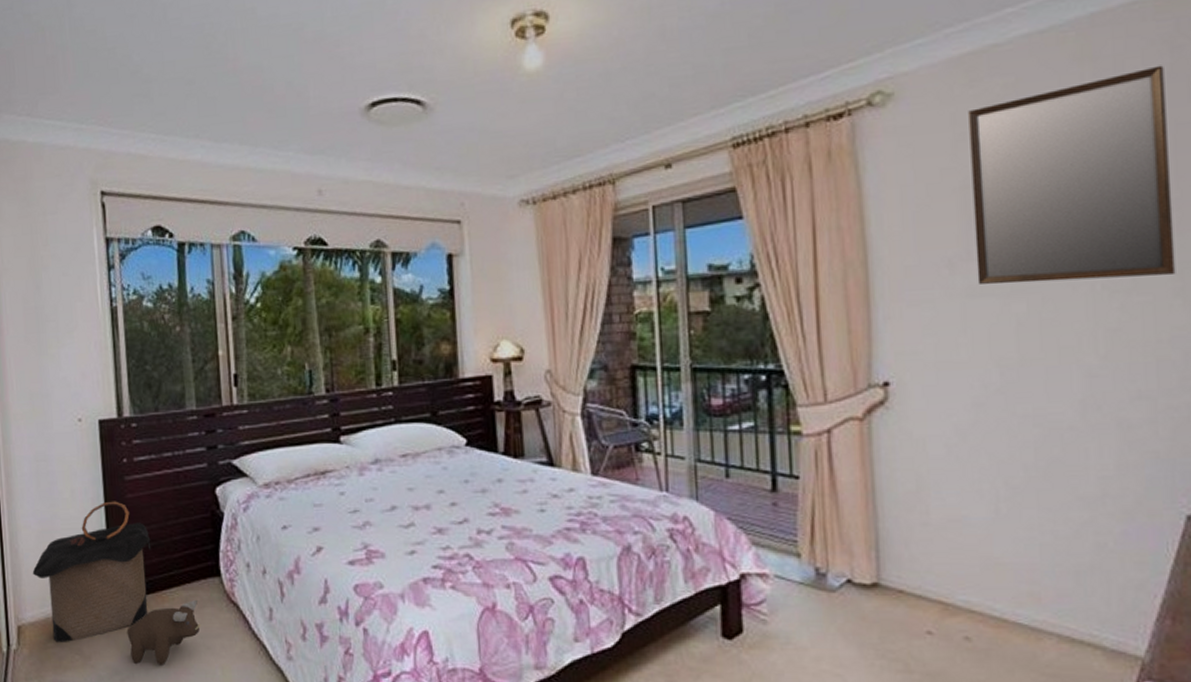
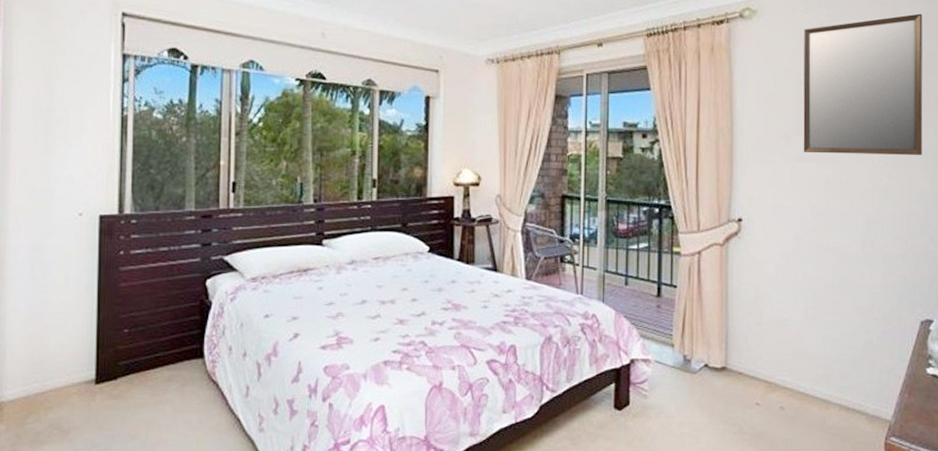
laundry hamper: present [32,501,151,643] -> none [17,289,140,419]
plush toy: present [127,600,202,666] -> none [108,379,182,438]

